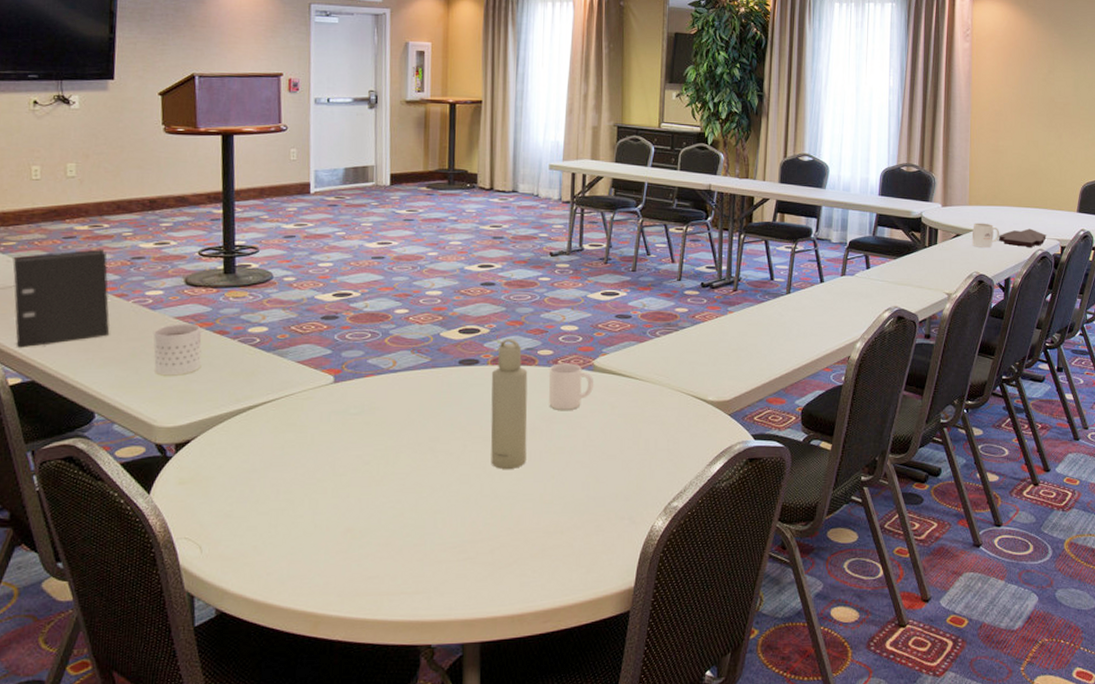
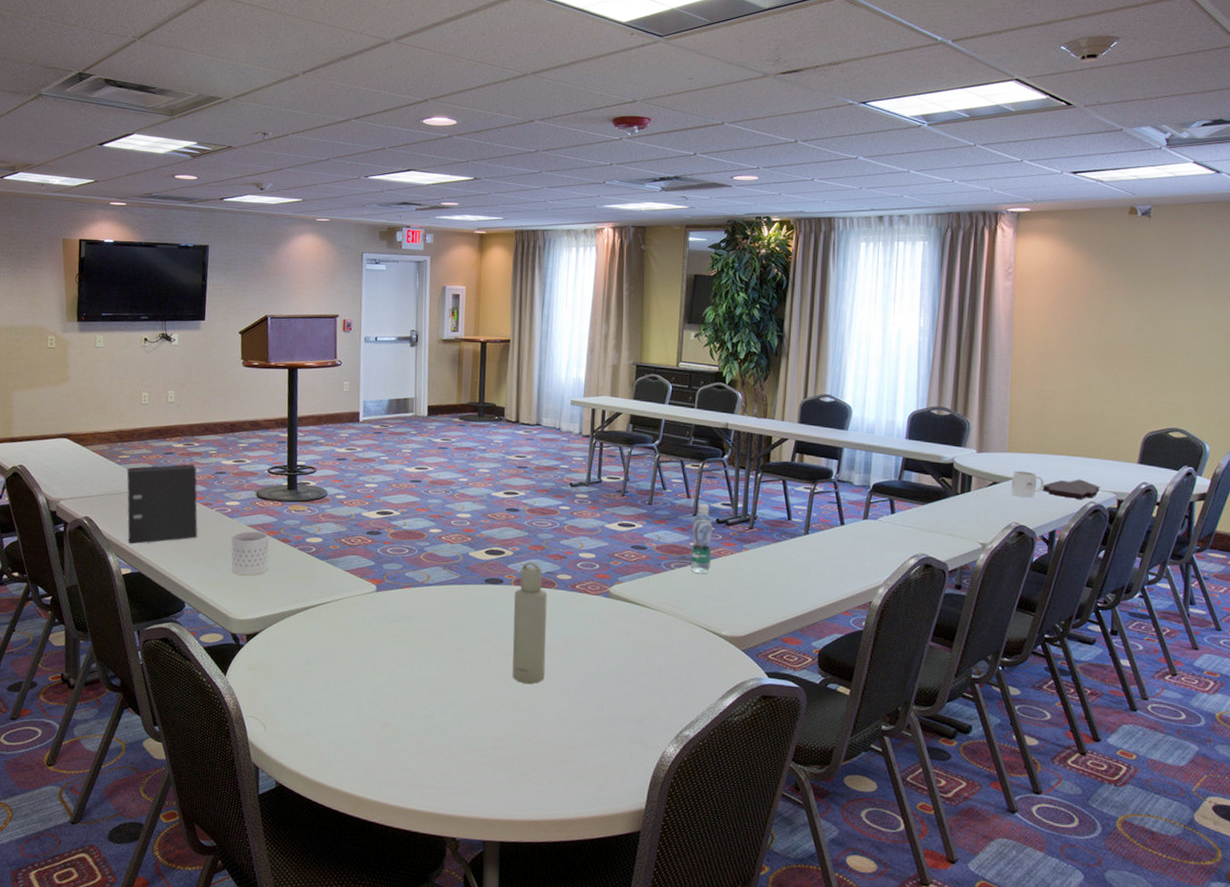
mug: present [548,363,594,410] -> none [567,588,610,633]
bottle: none [676,267,698,340] -> present [690,503,713,574]

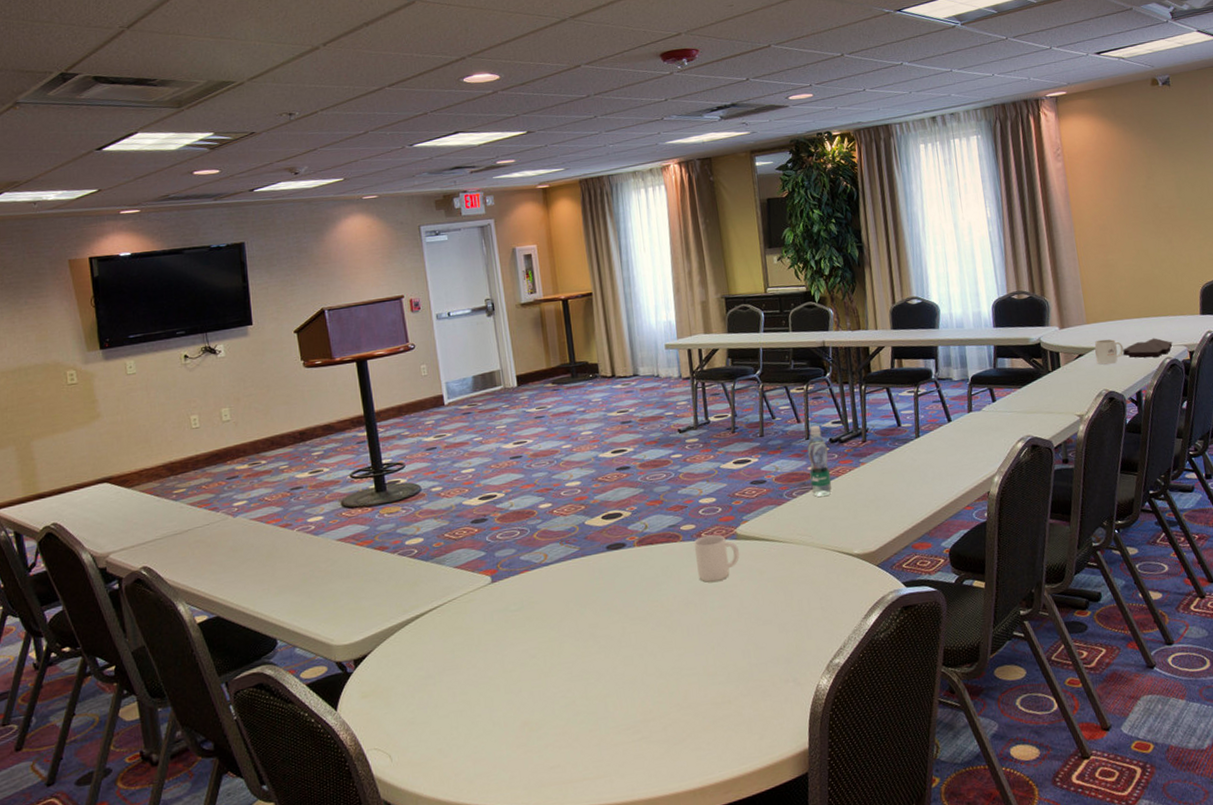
binder: present [126,464,198,544] -> none [185,484,281,588]
mug: present [230,531,269,576] -> none [319,543,368,597]
bottle: present [512,562,548,684] -> none [639,518,685,647]
mug: none [567,588,610,633] -> present [693,534,740,582]

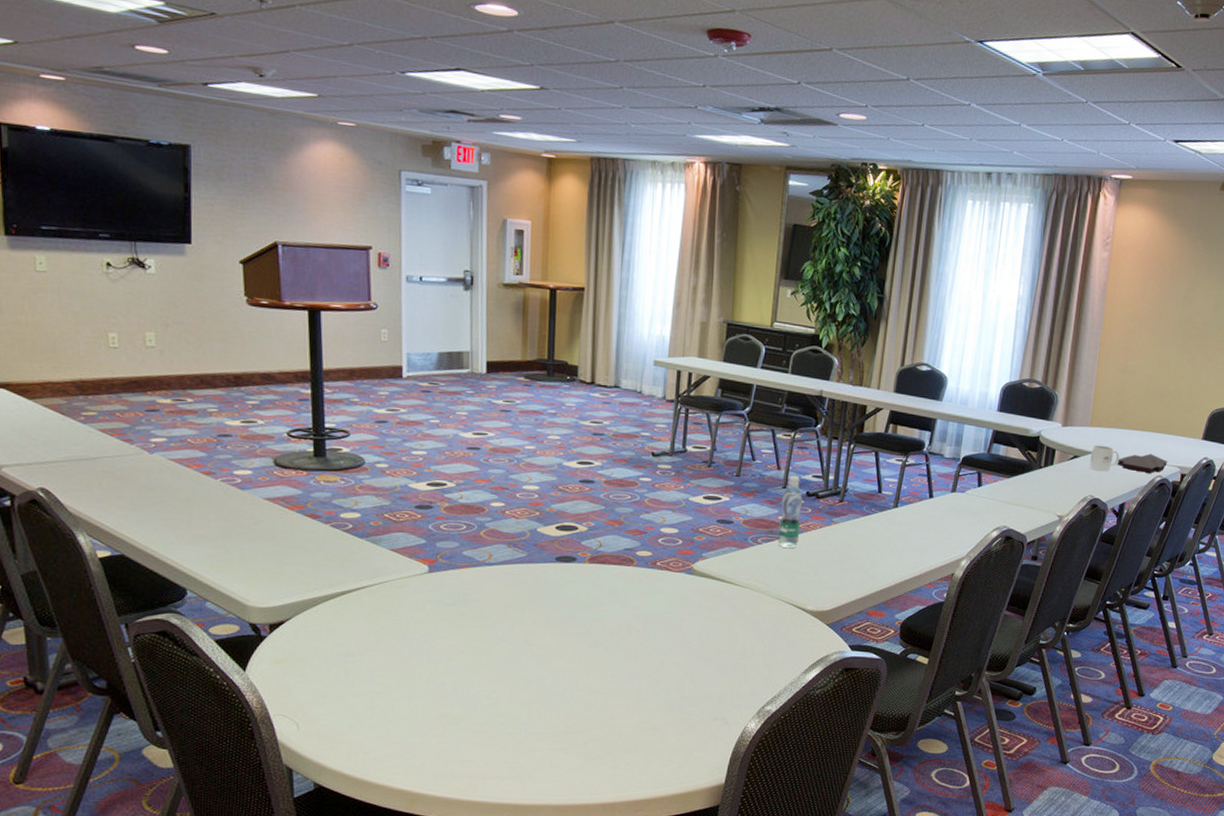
mug: present [693,534,740,582] -> none [646,565,693,612]

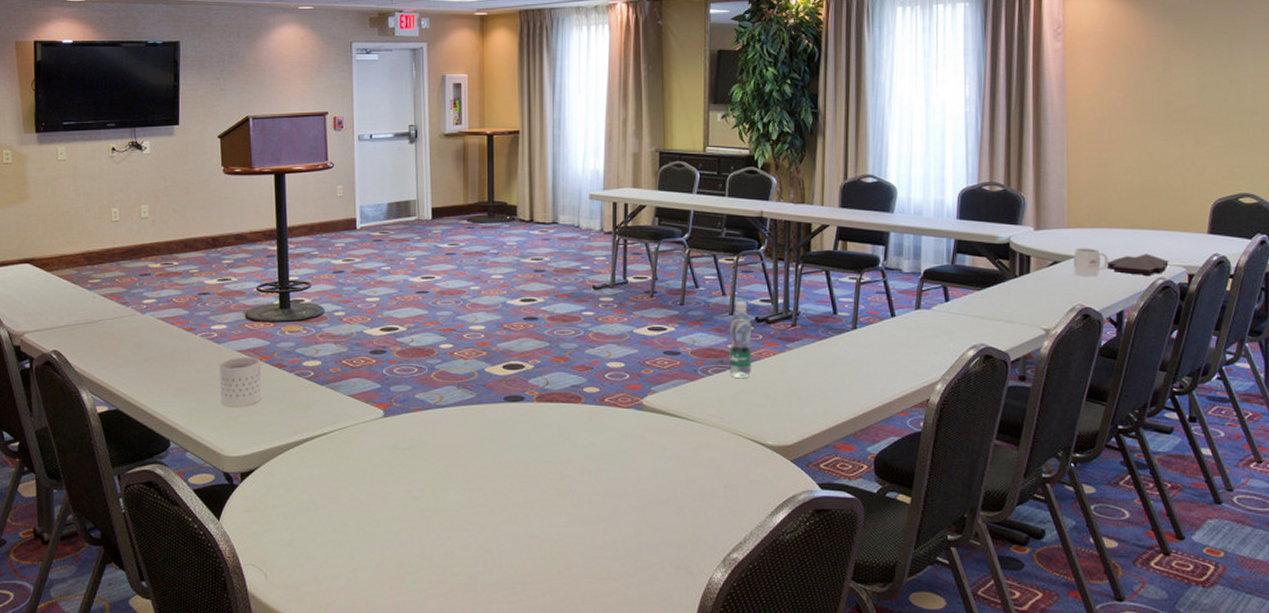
mug: none [242,505,294,558] -> present [218,357,262,407]

